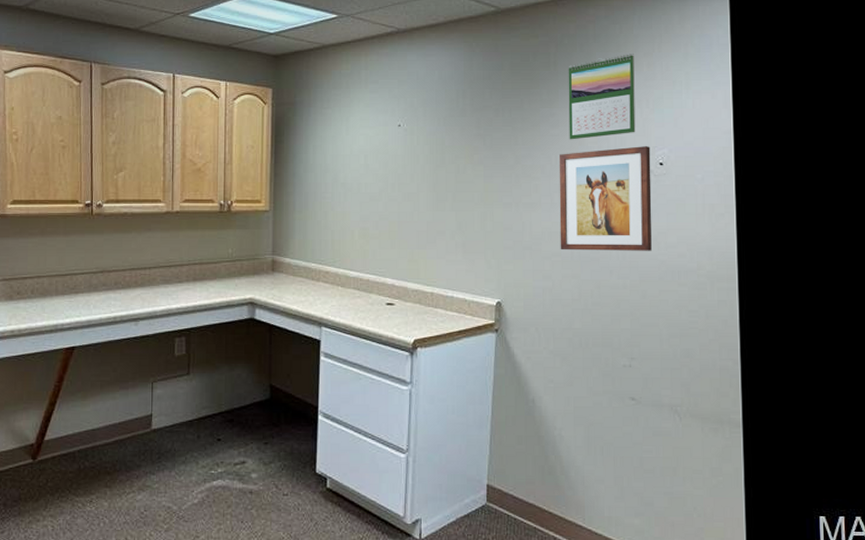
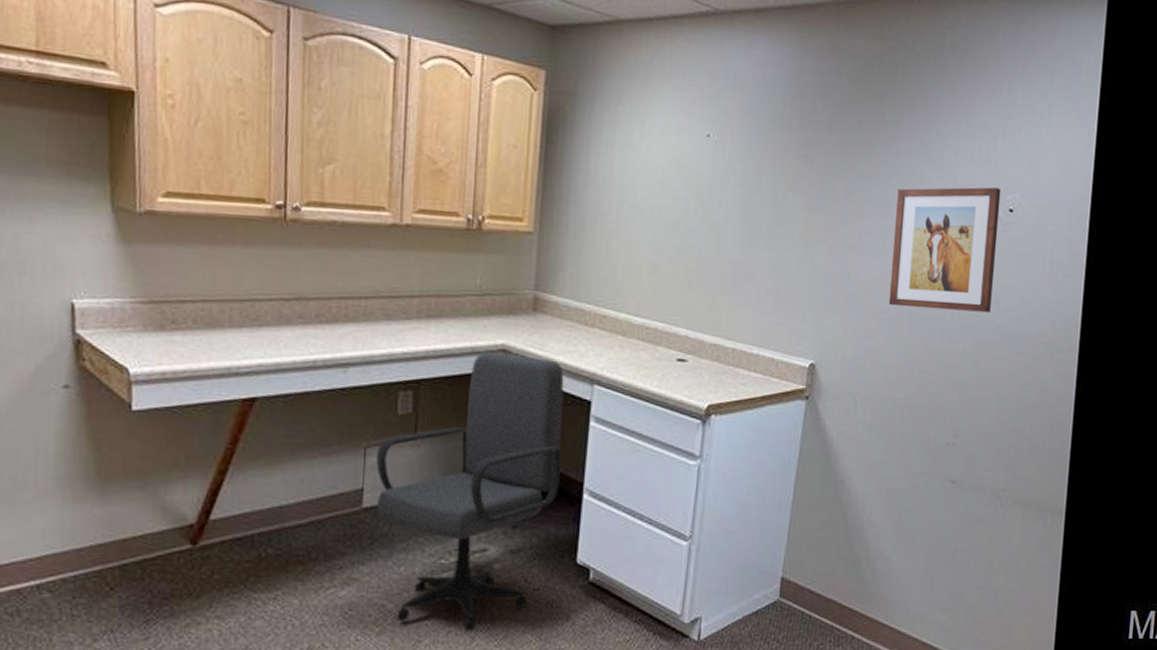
office chair: none [161,305,299,530] -> present [376,352,564,633]
calendar: present [568,54,636,140] -> none [911,73,994,173]

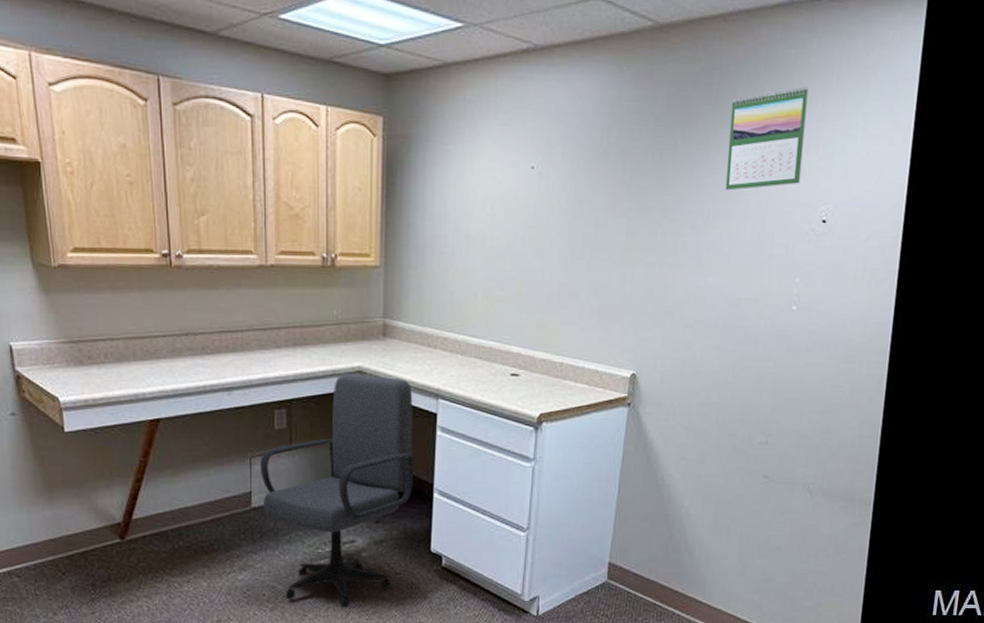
wall art: present [888,187,1001,313] -> none [704,200,815,320]
calendar: none [911,73,994,173] -> present [725,87,809,191]

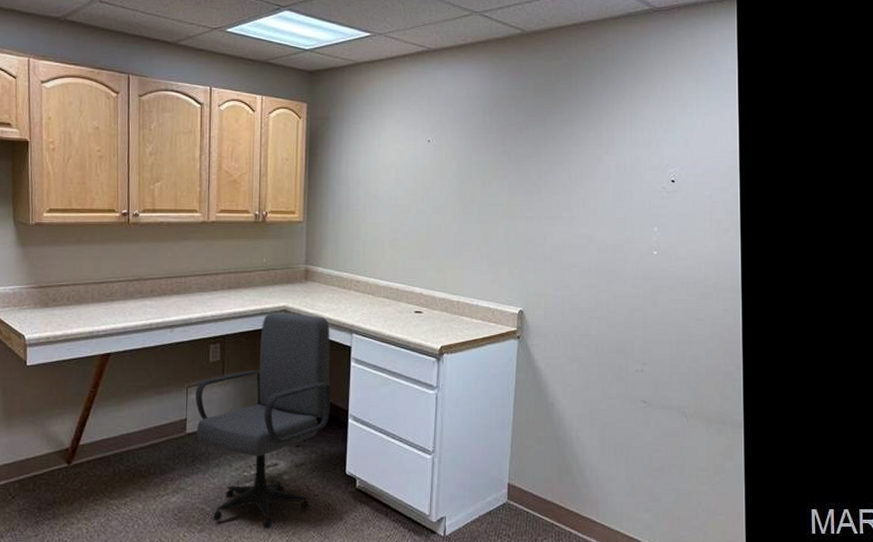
calendar: present [725,87,809,191] -> none [588,77,650,157]

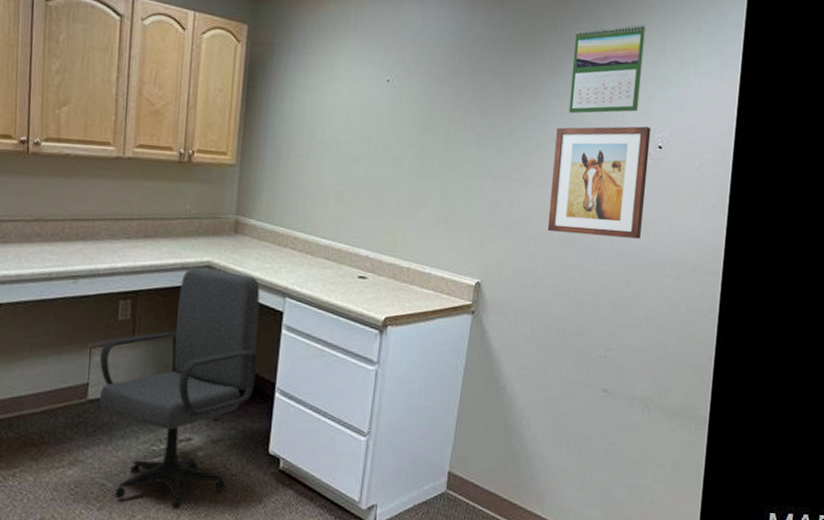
wall art: none [578,164,664,263] -> present [547,126,651,239]
calendar: none [588,77,650,157] -> present [568,24,646,114]

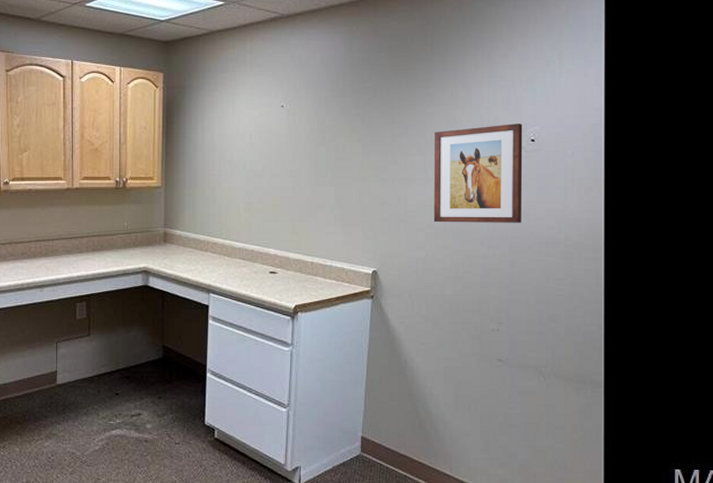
office chair: present [100,268,260,510] -> none [65,273,189,474]
calendar: present [568,24,646,114] -> none [444,34,509,118]

